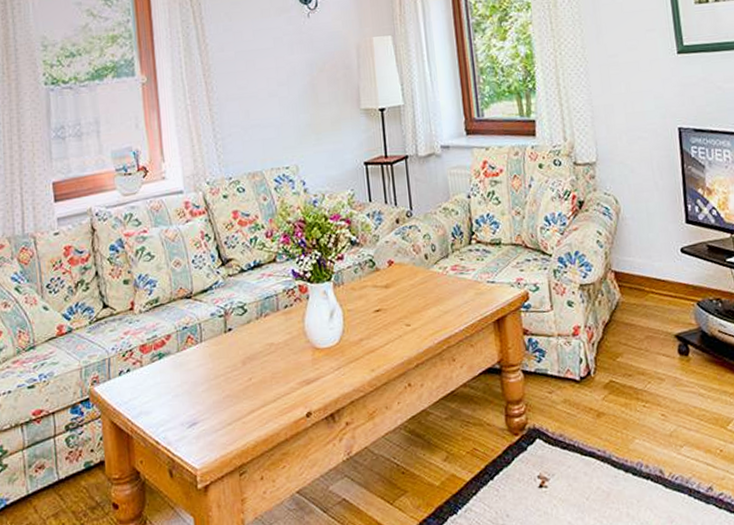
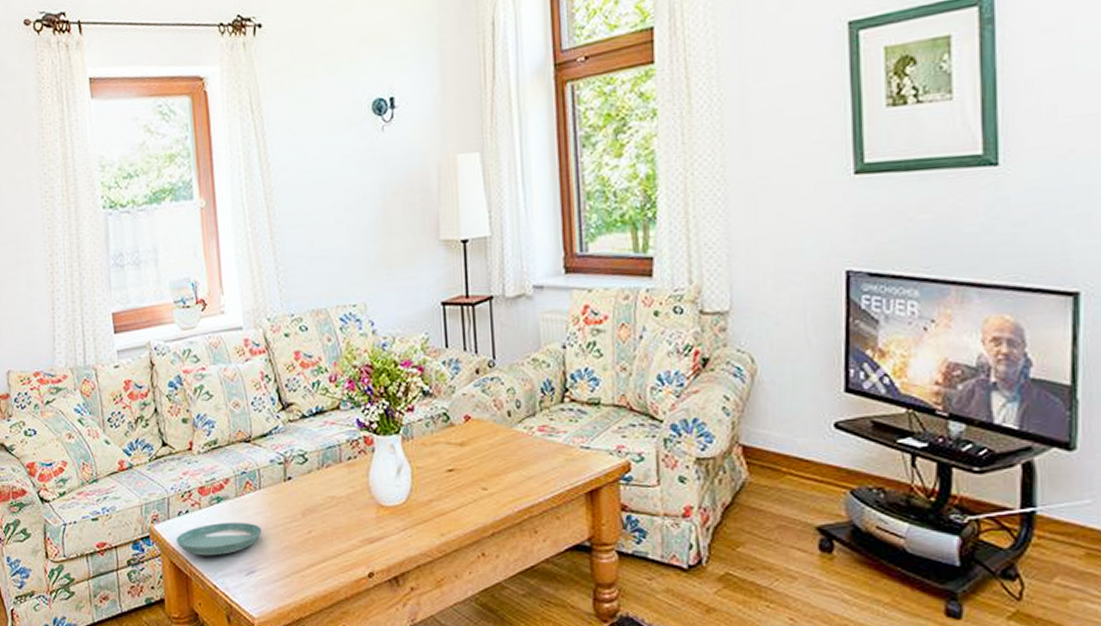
saucer: none [117,375,204,413] -> present [176,522,262,556]

